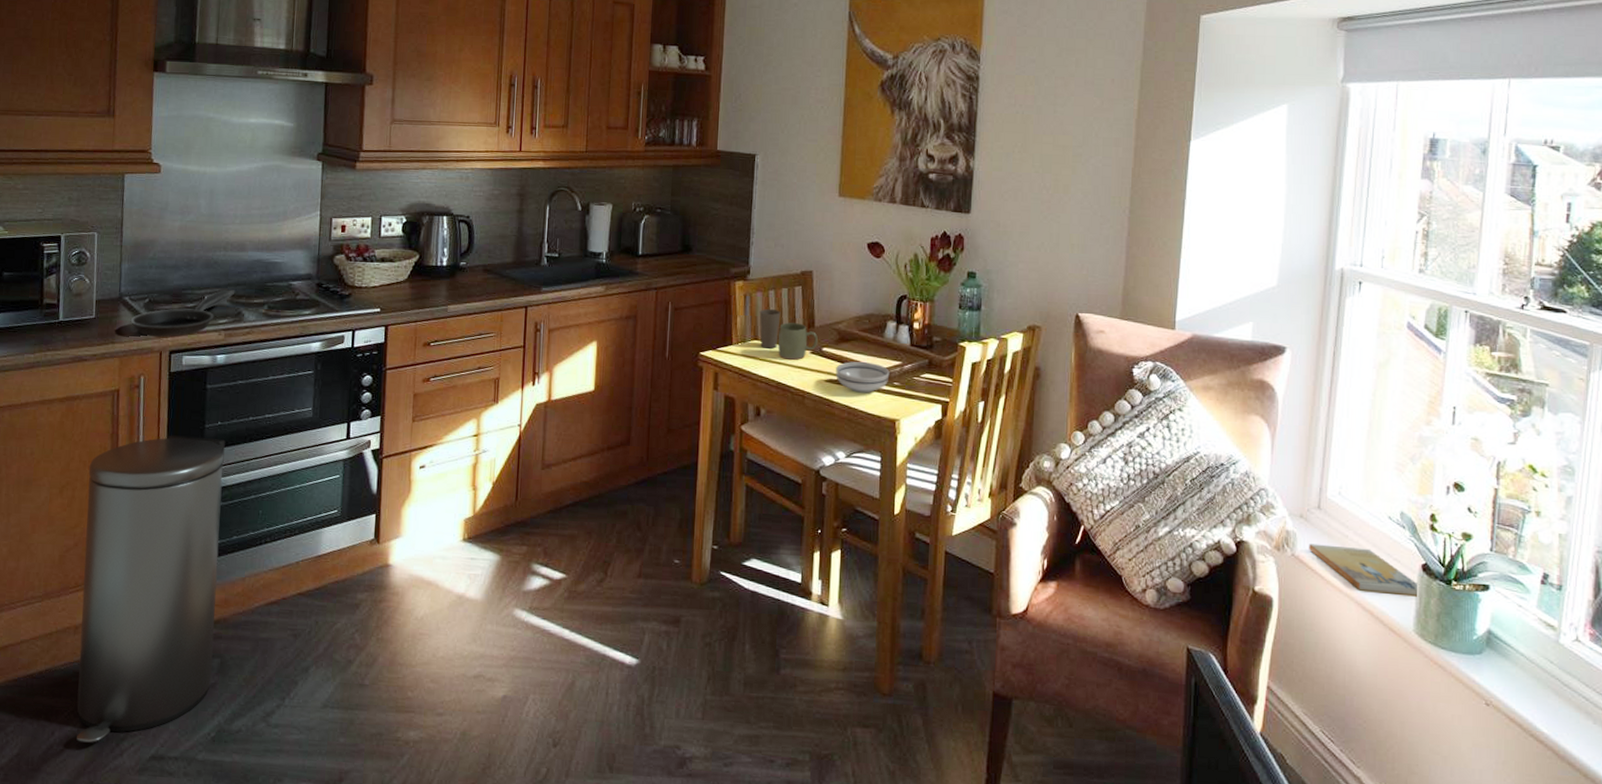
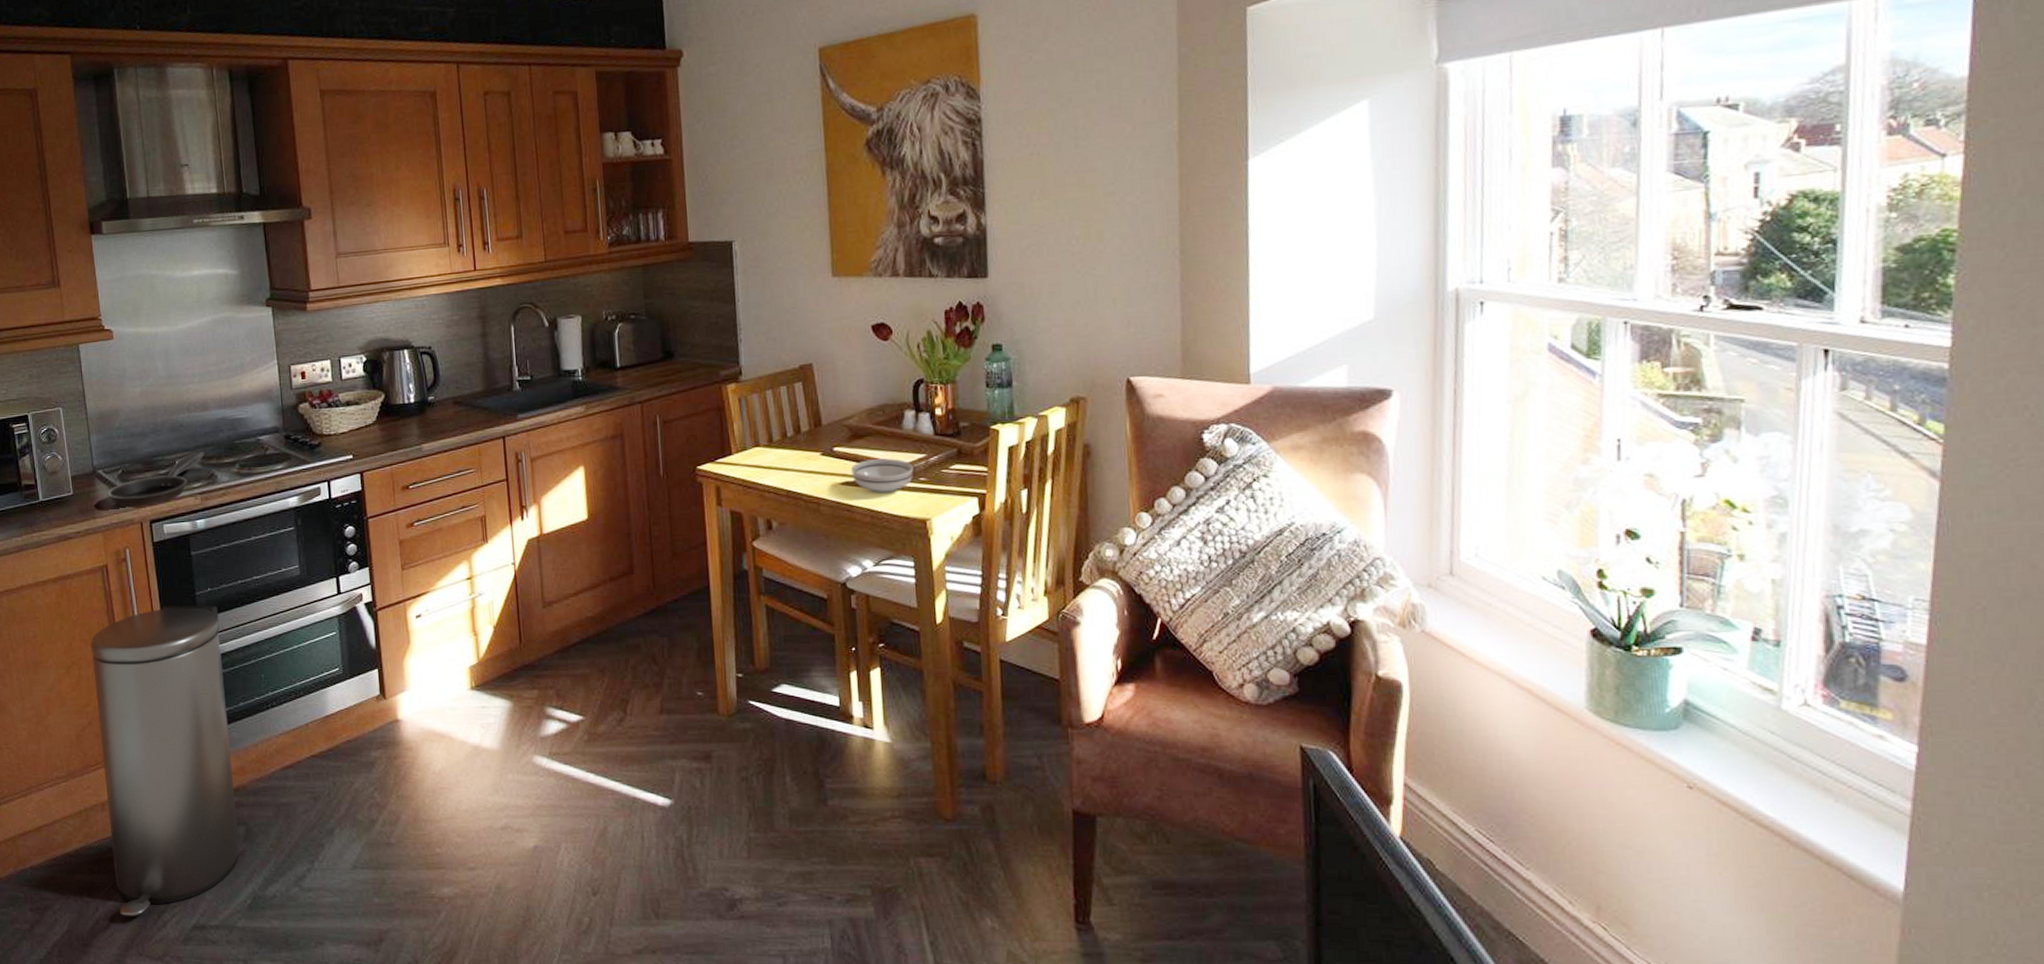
cup: present [759,309,781,349] -> none [757,411,783,455]
mug: present [777,322,818,360] -> none [781,423,827,465]
book: present [1309,543,1420,596] -> none [1442,616,1590,667]

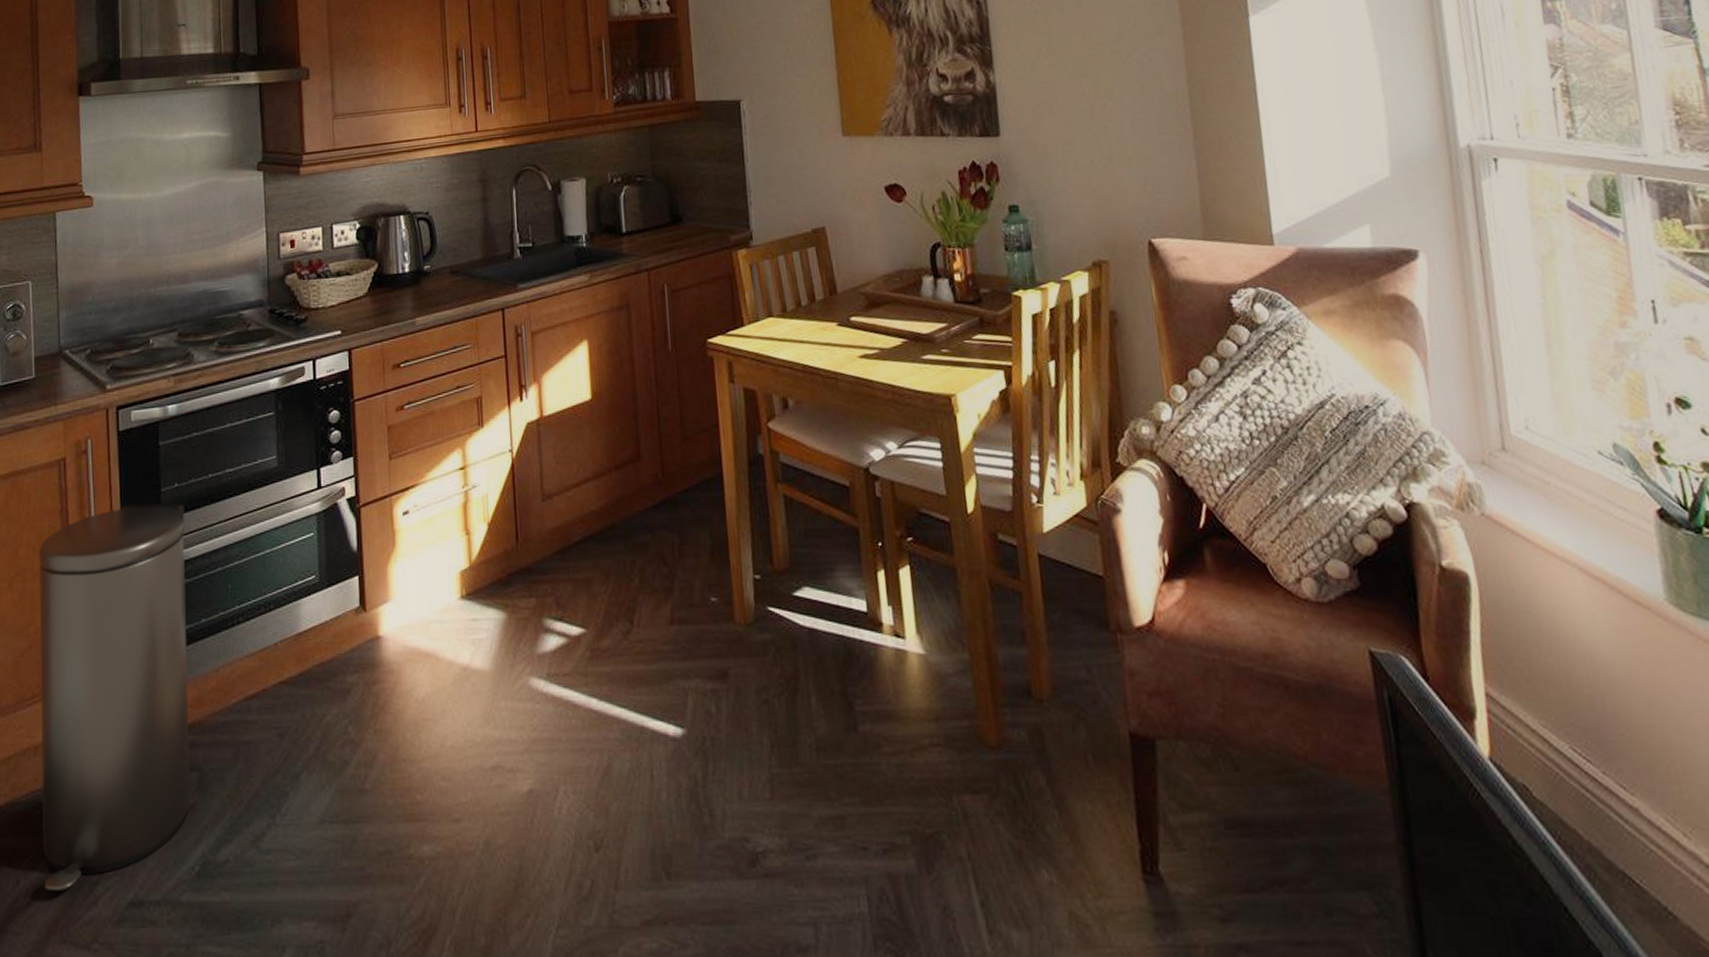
frying pan: present [107,451,204,508] -> none [72,328,181,392]
bowl: present [851,458,914,494] -> none [870,328,936,367]

